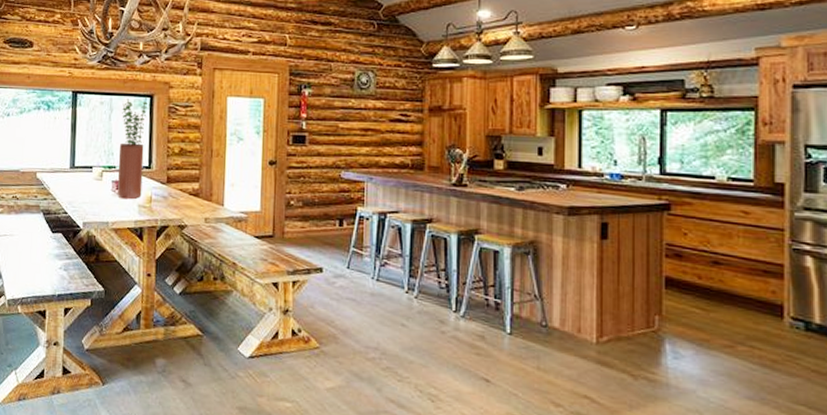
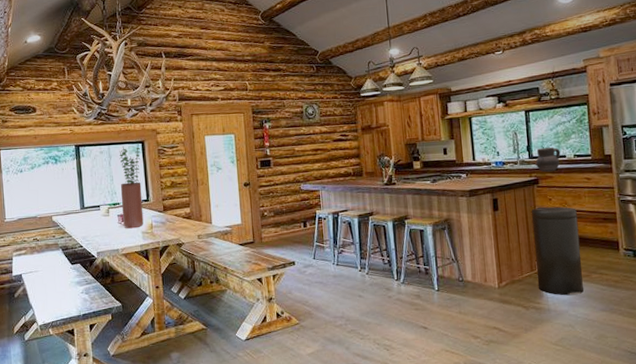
pedal bin: none [654,243,724,371] -> present [531,206,584,296]
ceramic jug: none [670,162,708,197] -> present [536,147,561,173]

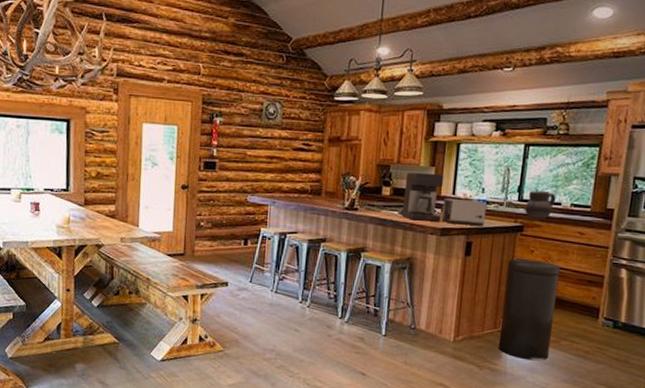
vase: present [119,143,144,229] -> none [36,121,64,221]
coffee maker: none [431,144,468,187] -> present [401,172,444,222]
toaster: none [466,162,505,186] -> present [441,197,487,226]

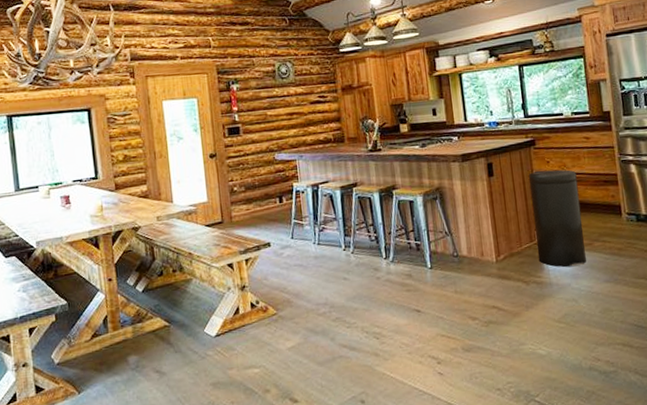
coffee maker: present [401,172,444,222] -> none [419,104,460,152]
toaster: present [441,197,487,226] -> none [457,123,500,149]
ceramic jug: present [525,191,556,220] -> none [532,105,558,133]

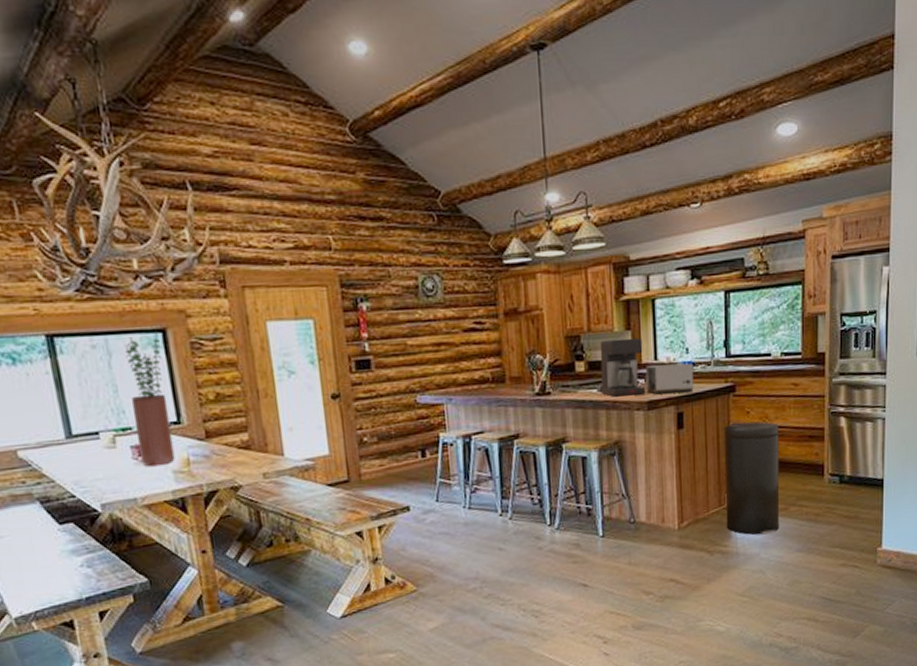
vase: none [60,111,92,213] -> present [124,331,175,467]
coffee maker: none [419,104,460,152] -> present [600,337,646,397]
toaster: none [457,123,500,149] -> present [645,363,694,395]

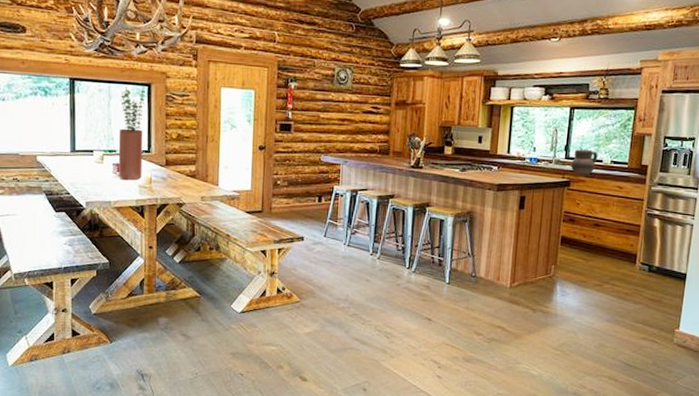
coffee maker: present [600,337,646,397] -> none [461,133,500,178]
toaster: present [645,363,694,395] -> none [498,156,538,182]
pedal bin: present [723,421,780,535] -> none [549,211,602,303]
ceramic jug: none [734,342,765,377] -> present [571,149,598,176]

